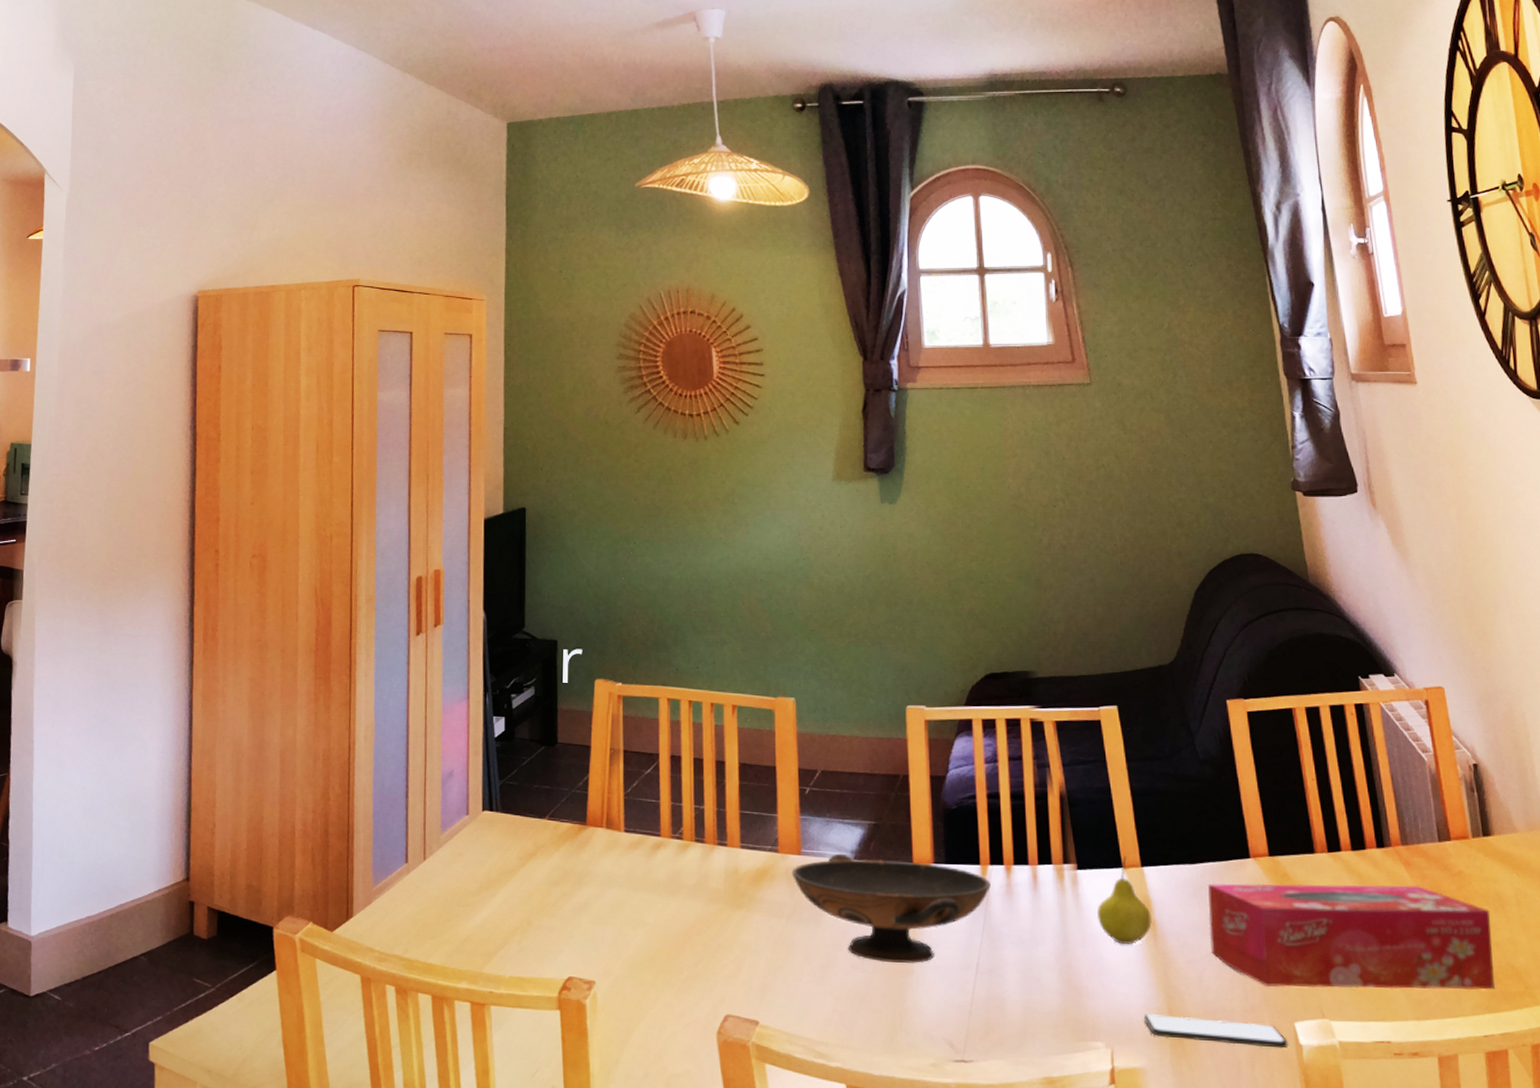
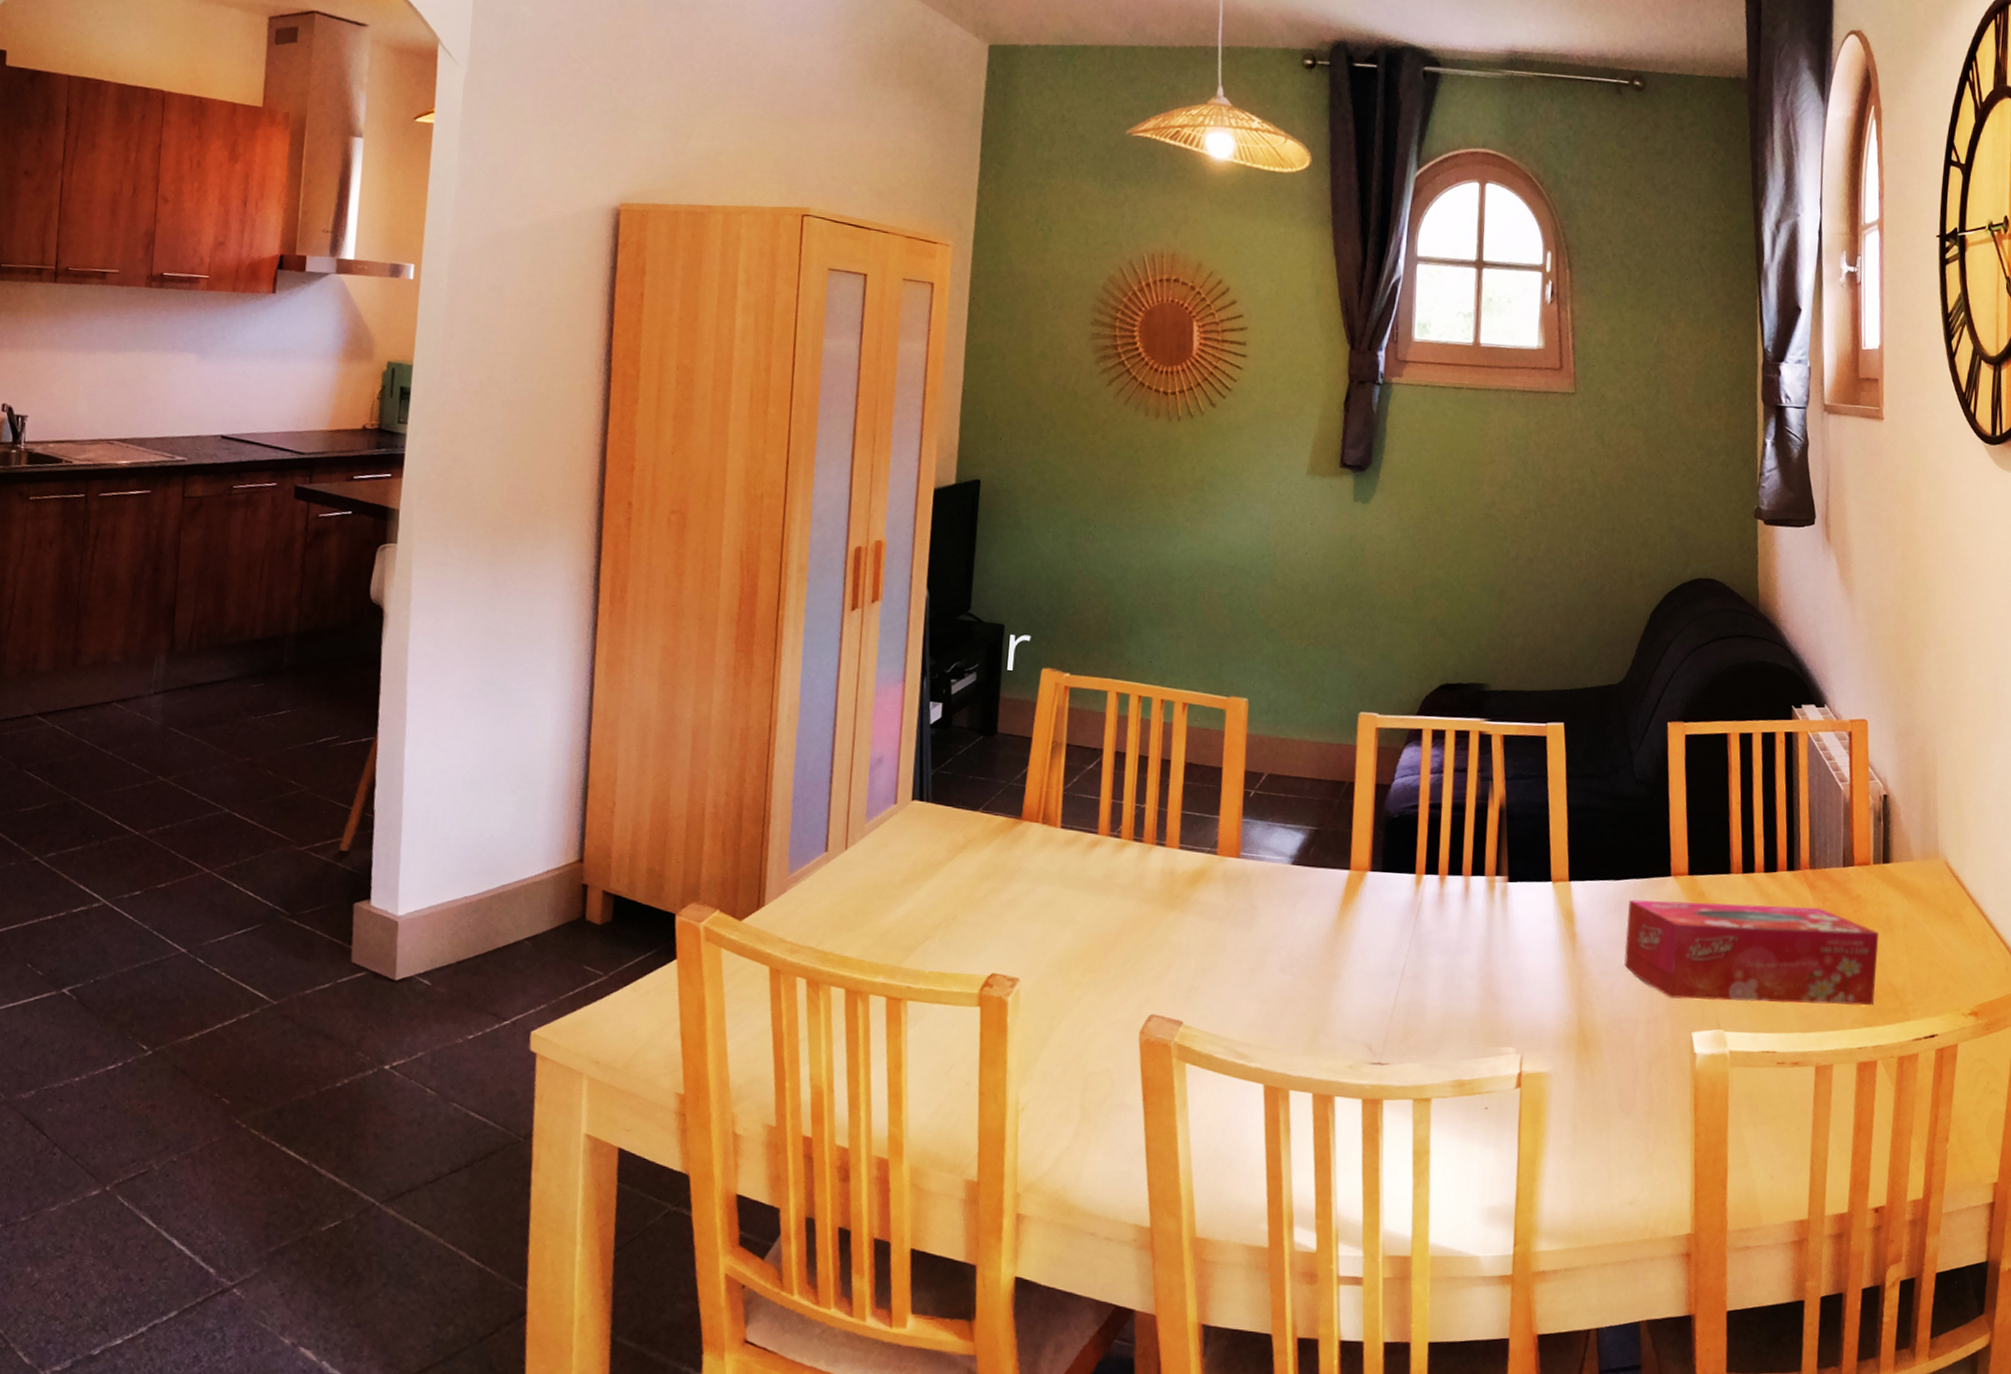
decorative bowl: present [791,853,991,963] -> none [1228,857,1424,968]
fruit: present [1097,856,1152,944] -> none [1521,870,1573,955]
smartphone: present [1143,1013,1289,1049] -> none [1554,1021,1684,1057]

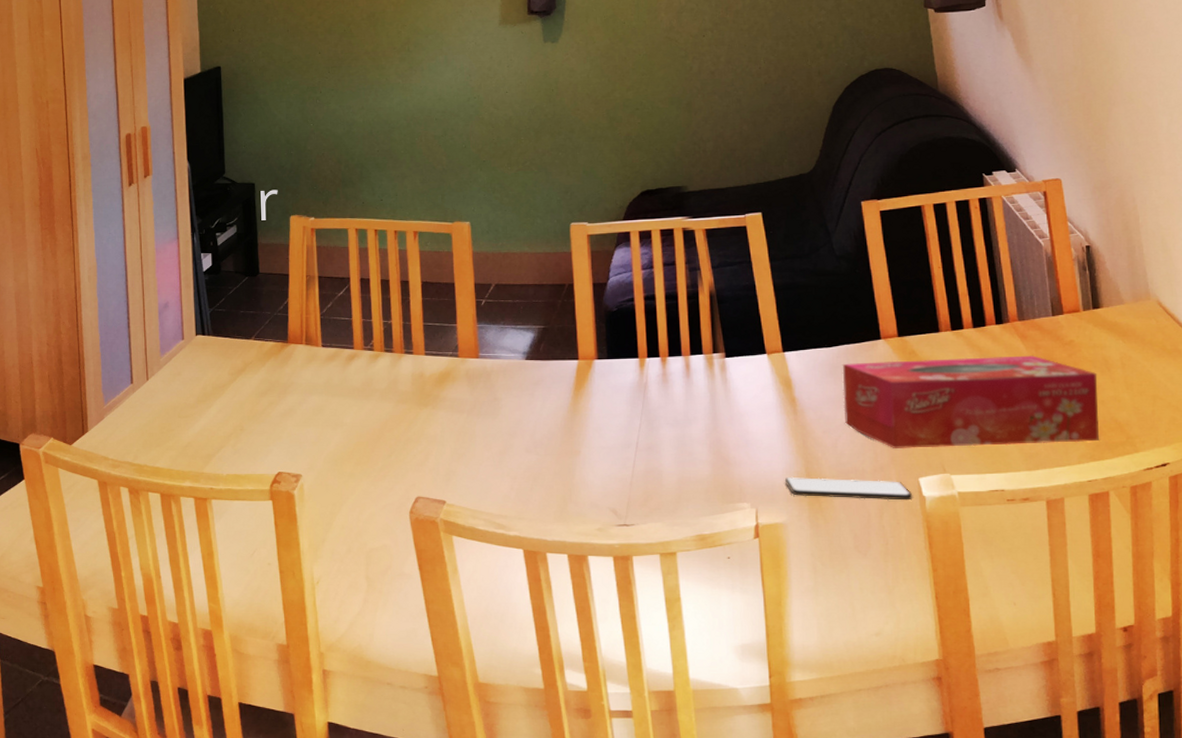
smartphone: none [1554,1021,1684,1057] -> present [784,476,913,501]

